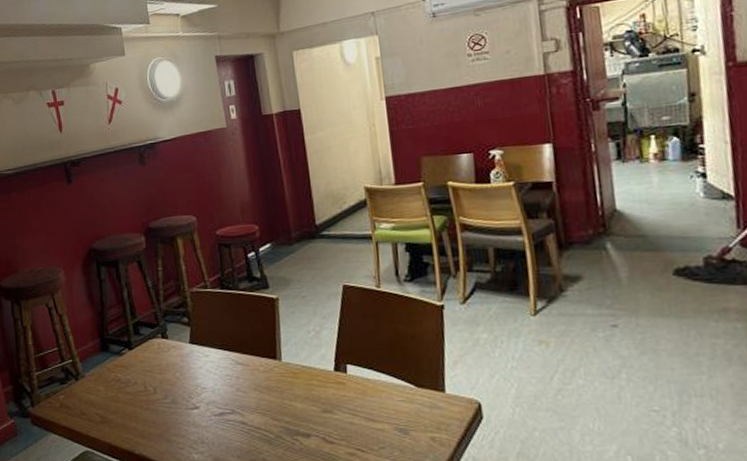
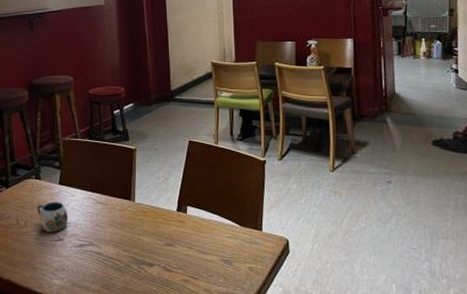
mug: none [166,364,204,400] -> present [37,202,69,233]

